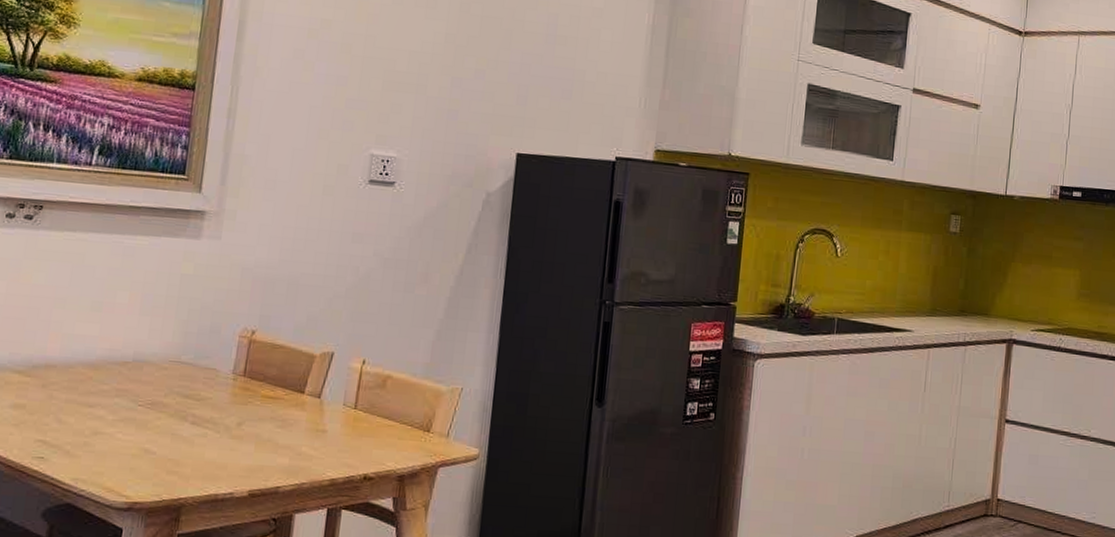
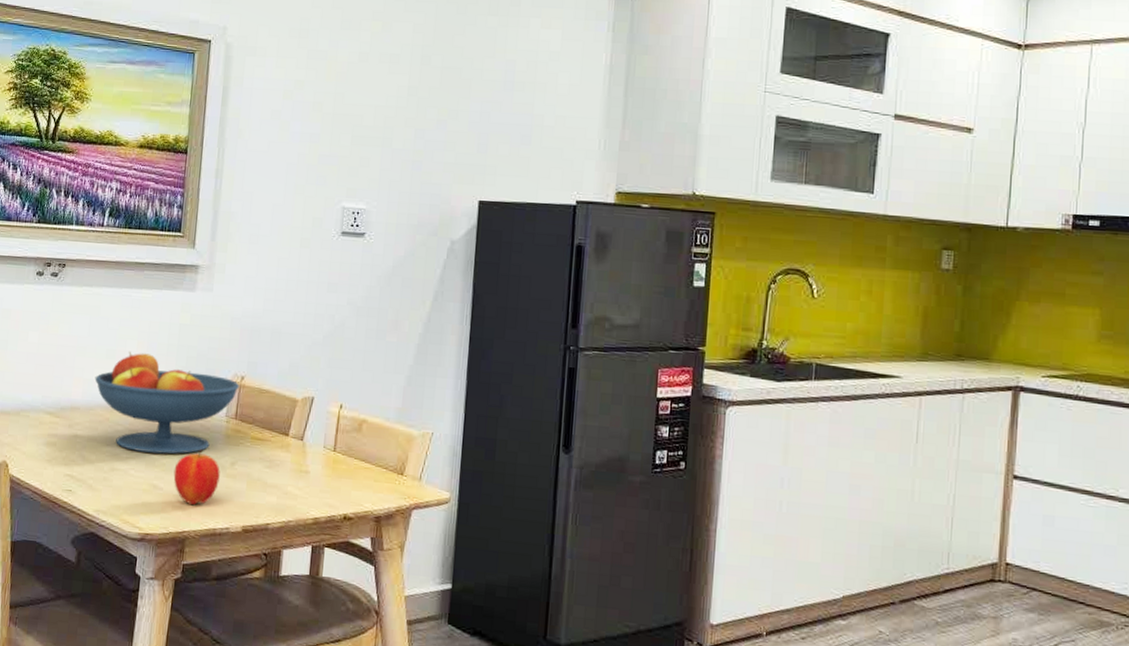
fruit bowl: none [76,303,250,415] -> present [94,351,240,454]
apple: none [169,409,225,470] -> present [173,449,220,506]

